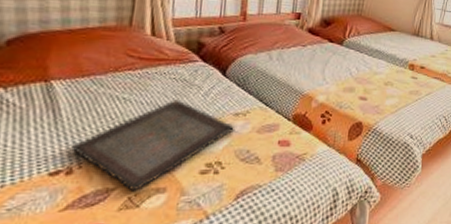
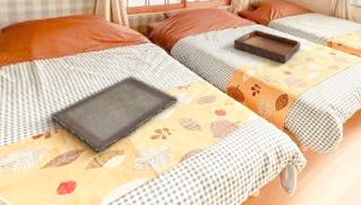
serving tray: none [301,48,380,88] -> present [233,29,301,64]

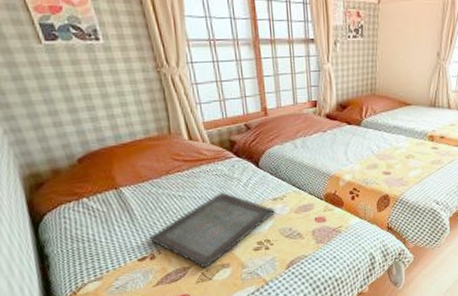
serving tray: present [233,29,301,64] -> none [324,130,399,164]

